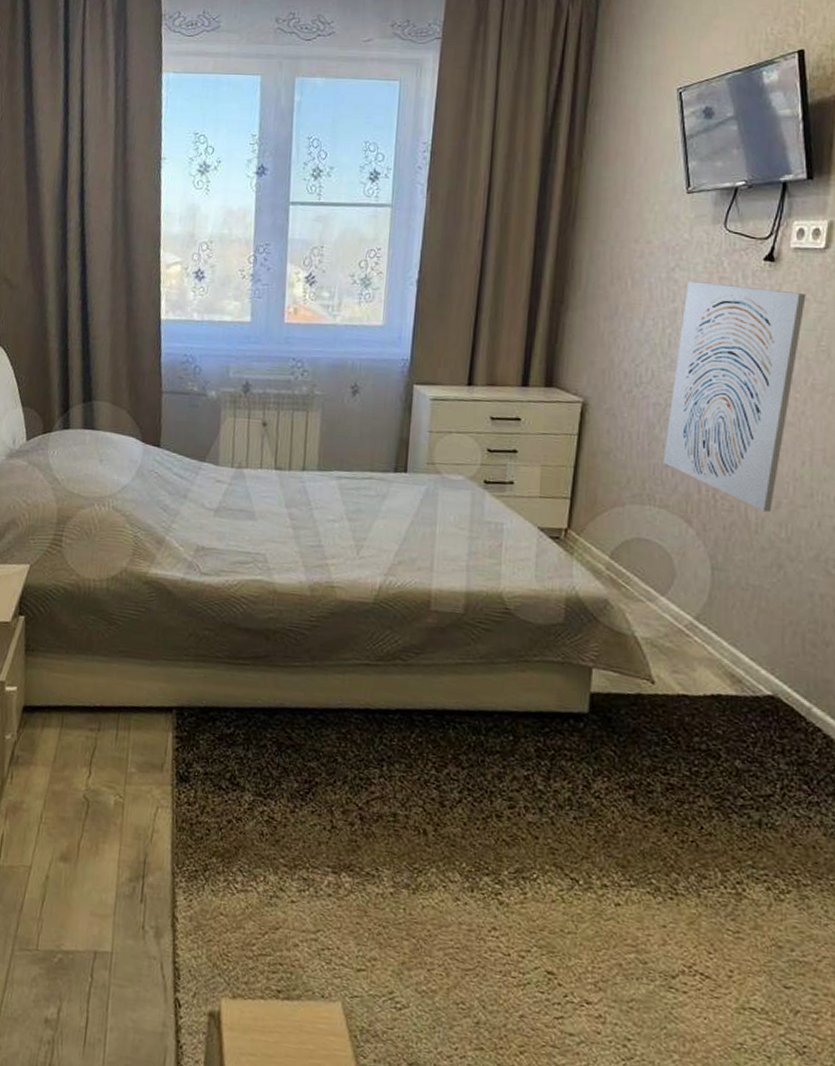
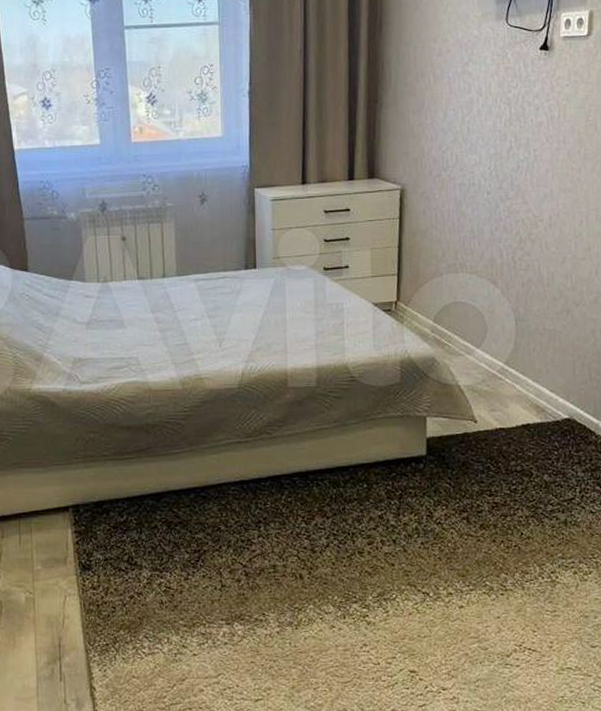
wall art: present [663,281,806,513] -> none [470,73,575,267]

